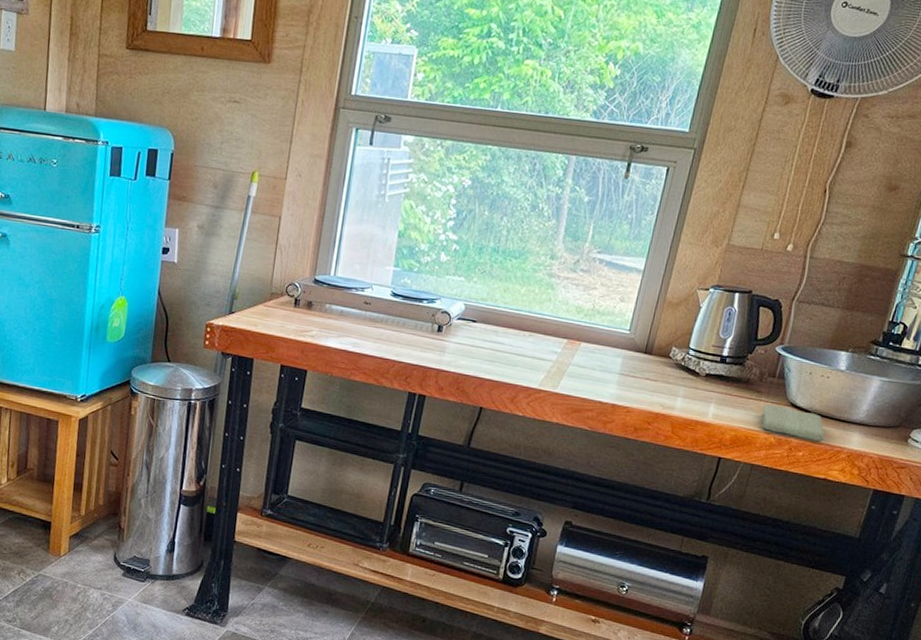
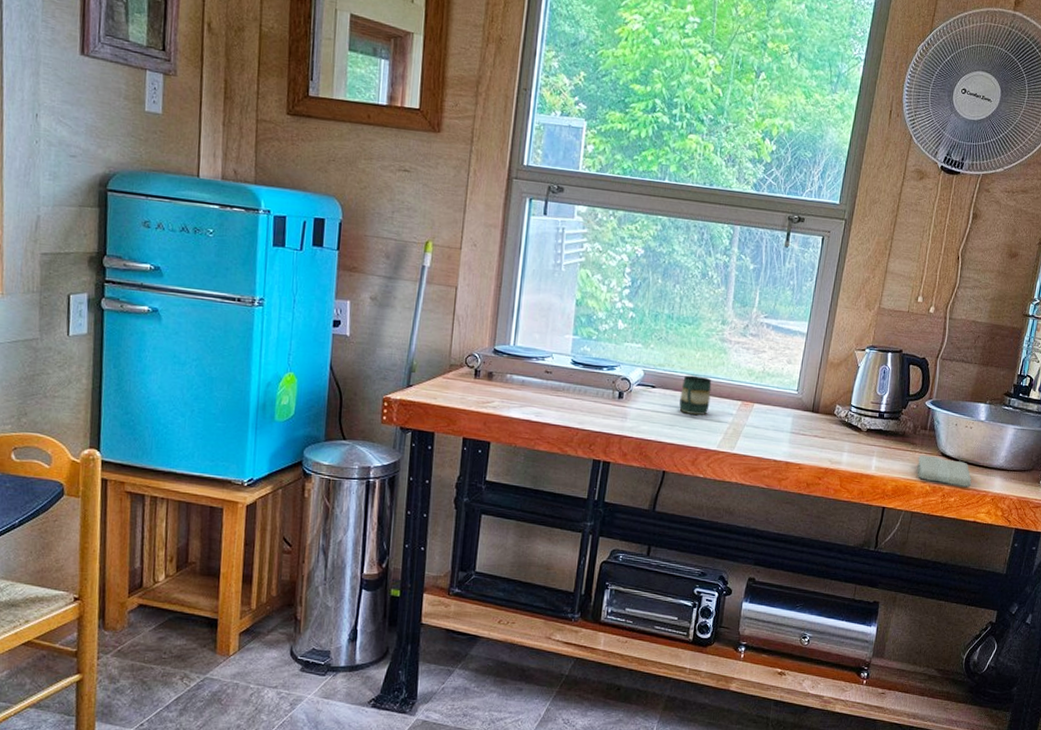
mug: none [500,310,537,352] -> present [679,375,712,415]

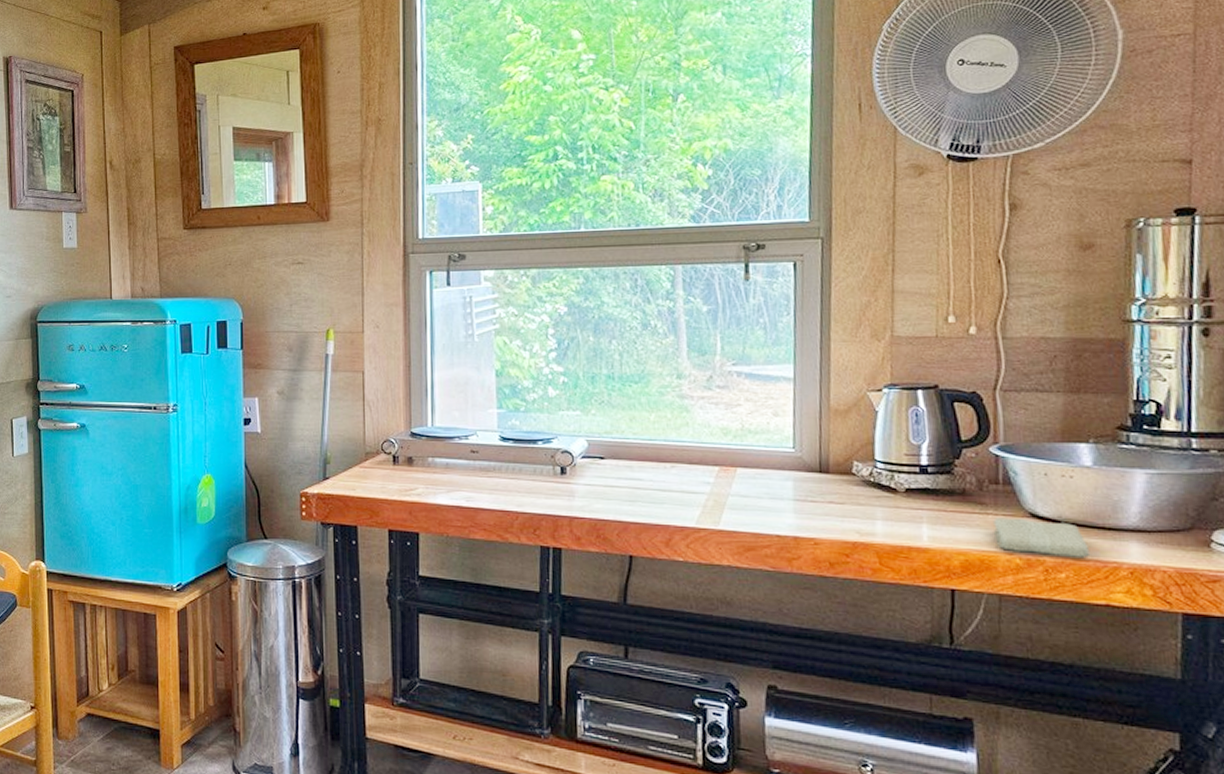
mug: present [679,375,712,415] -> none [637,441,678,486]

